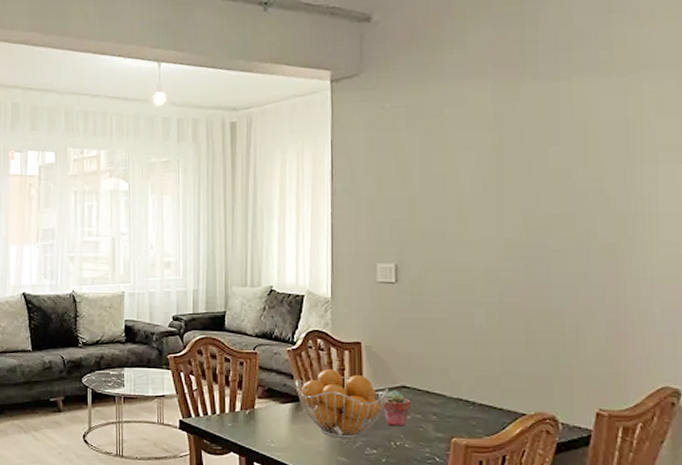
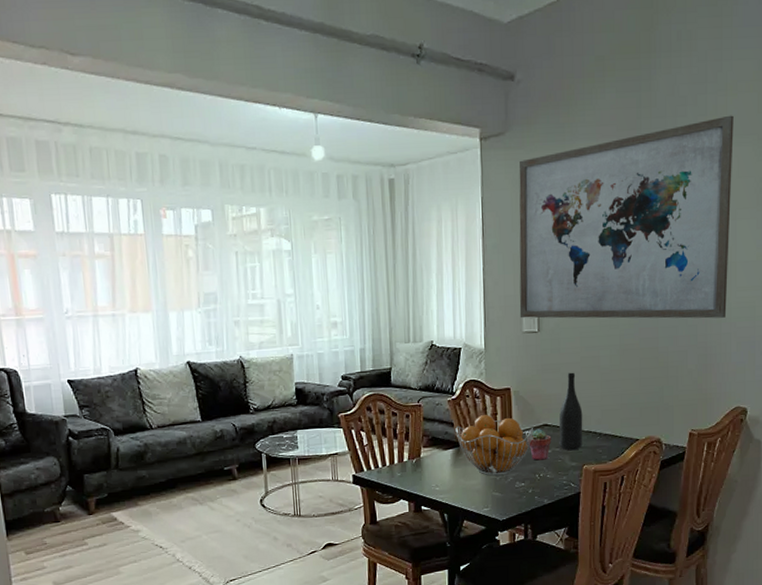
wall art: none [373,46,650,278] -> present [519,115,734,319]
wine bottle: none [420,330,452,419] -> present [559,372,583,451]

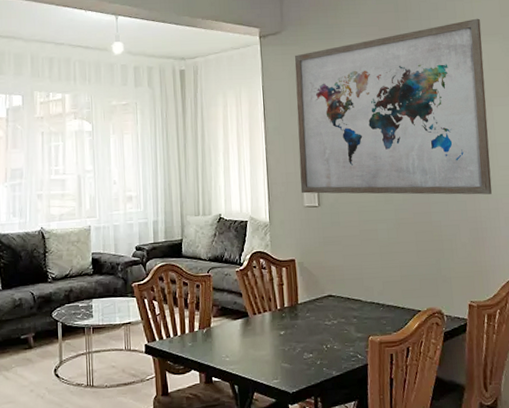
fruit basket: present [455,415,534,476] -> none [244,285,319,347]
potted succulent: present [527,429,552,461] -> none [313,299,337,331]
wine bottle: present [559,372,583,451] -> none [343,244,367,322]

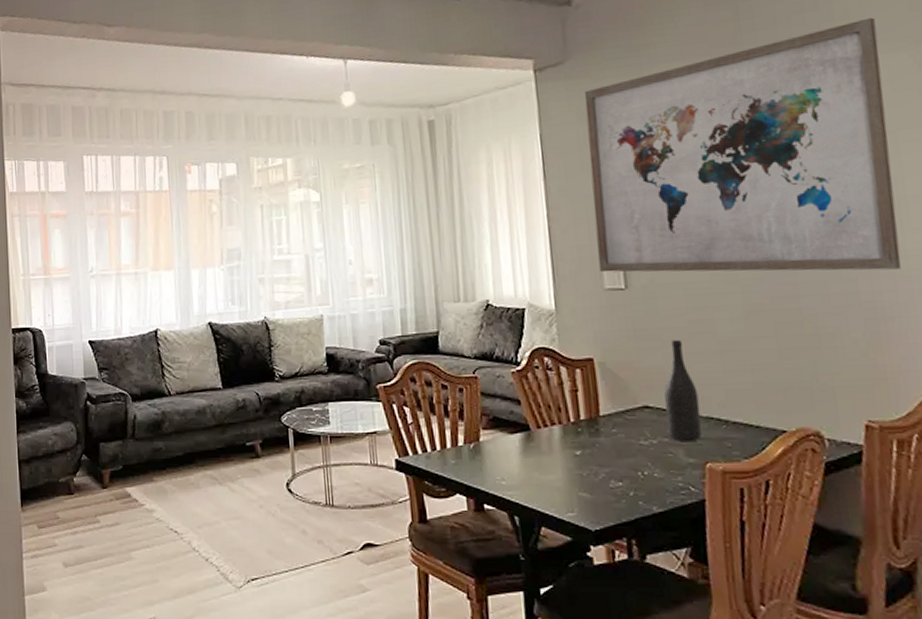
wine bottle: none [343,244,367,322] -> present [664,339,702,443]

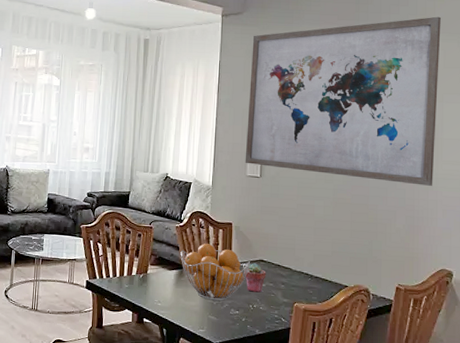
fruit basket: none [523,391,630,470] -> present [180,243,251,301]
potted succulent: none [622,411,657,453] -> present [244,263,266,293]
wine bottle: present [664,339,702,443] -> none [273,216,296,288]

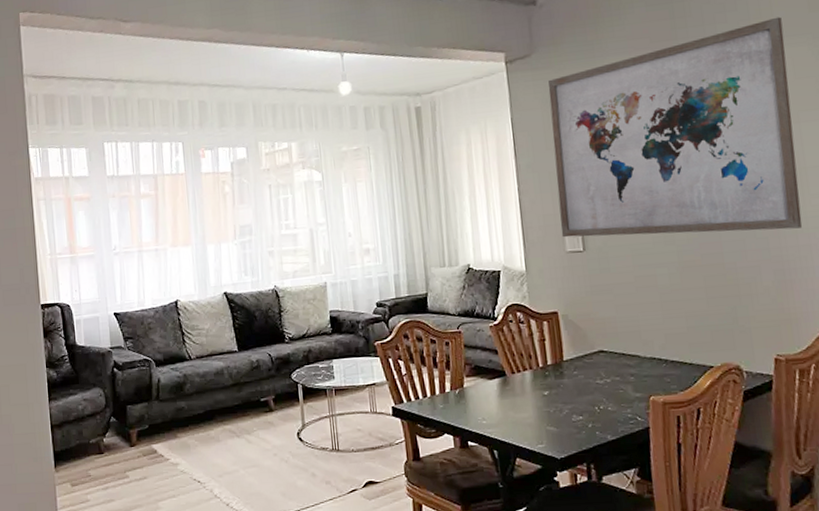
fruit basket: present [180,243,251,301] -> none [500,341,588,408]
potted succulent: present [244,263,266,293] -> none [582,355,610,391]

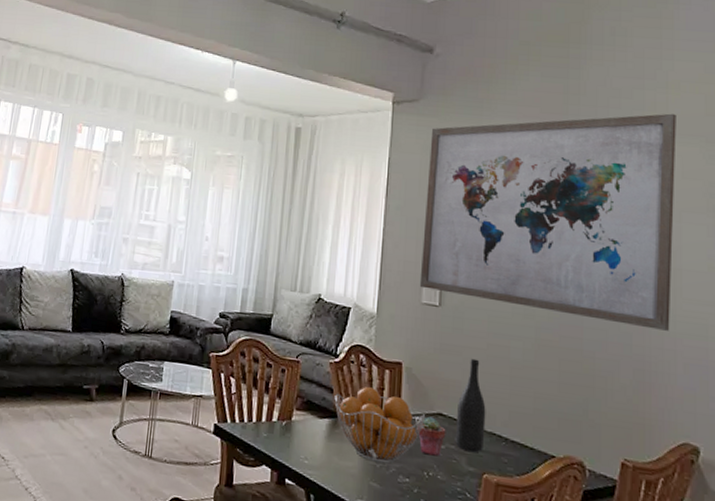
fruit basket: none [500,341,588,408] -> present [334,387,426,464]
potted succulent: none [582,355,610,391] -> present [417,416,446,457]
wine bottle: none [616,293,646,380] -> present [455,358,486,453]

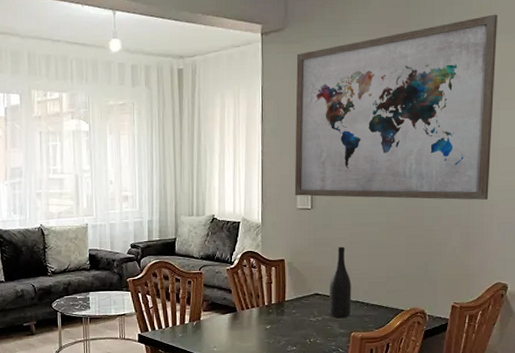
fruit basket: present [334,387,426,464] -> none [233,283,306,339]
potted succulent: present [417,416,446,457] -> none [299,297,322,327]

